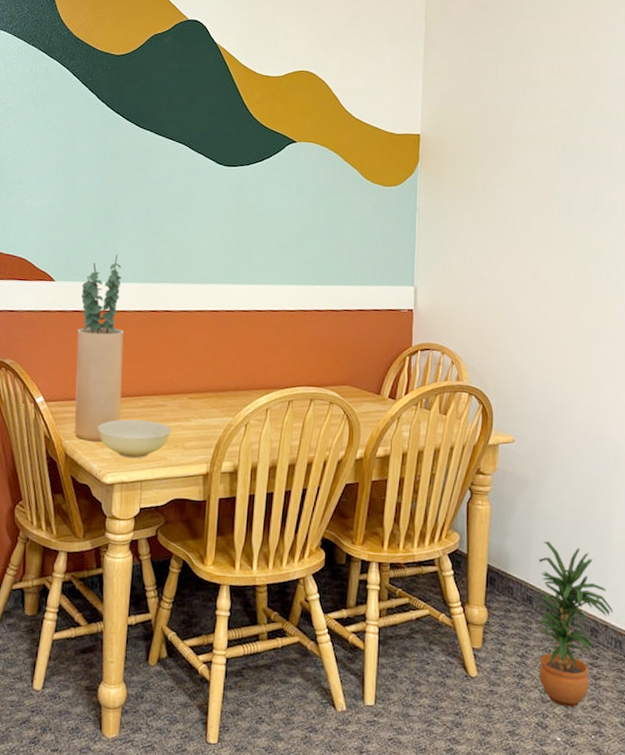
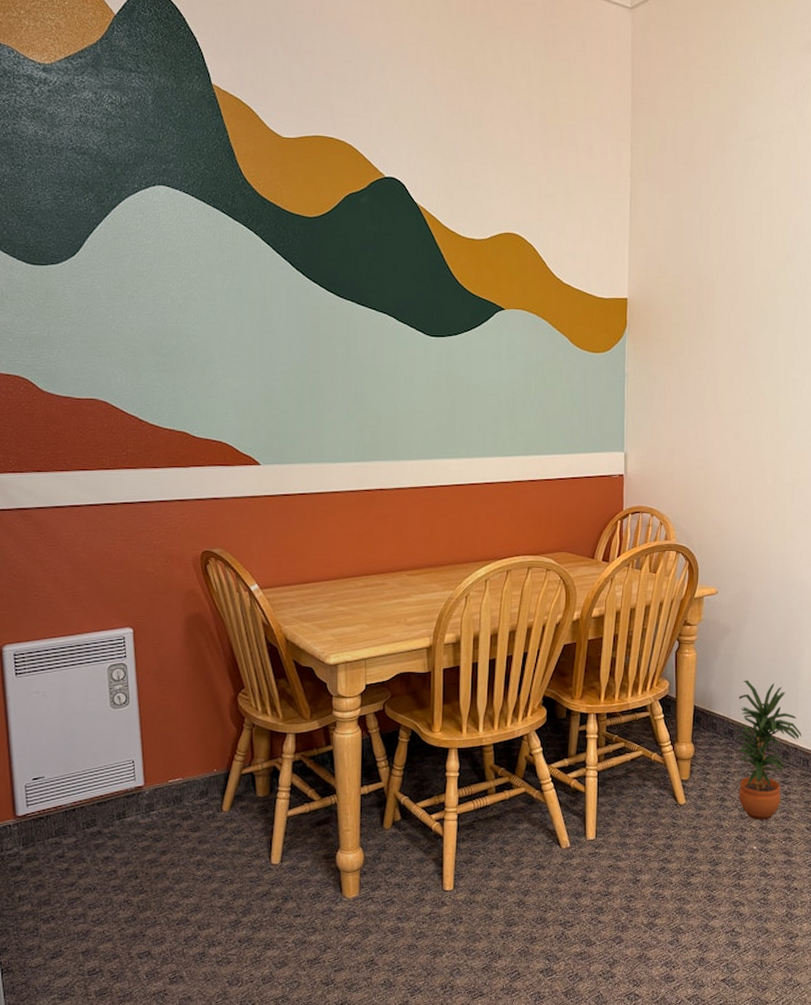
vase: present [74,254,125,442] -> none [289,433,341,625]
bowl: present [97,419,172,458] -> none [317,599,393,638]

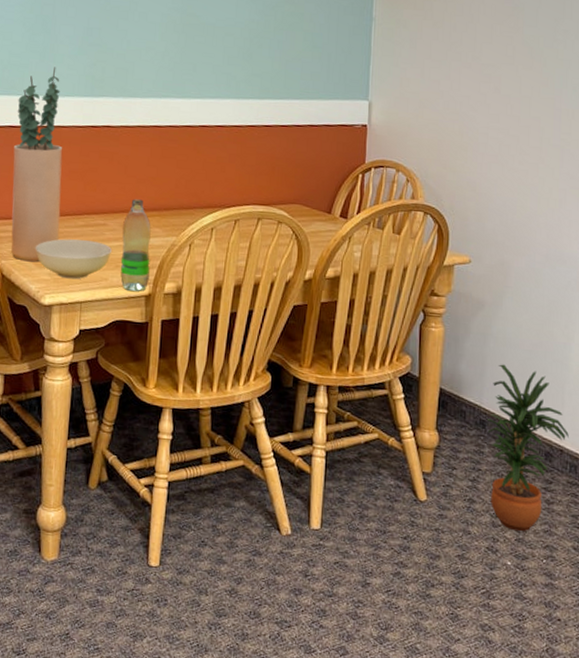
vase: none [289,433,341,625] -> present [11,67,63,262]
bowl: none [317,599,393,638] -> present [35,239,113,279]
bottle: none [400,557,429,644] -> present [120,199,151,291]

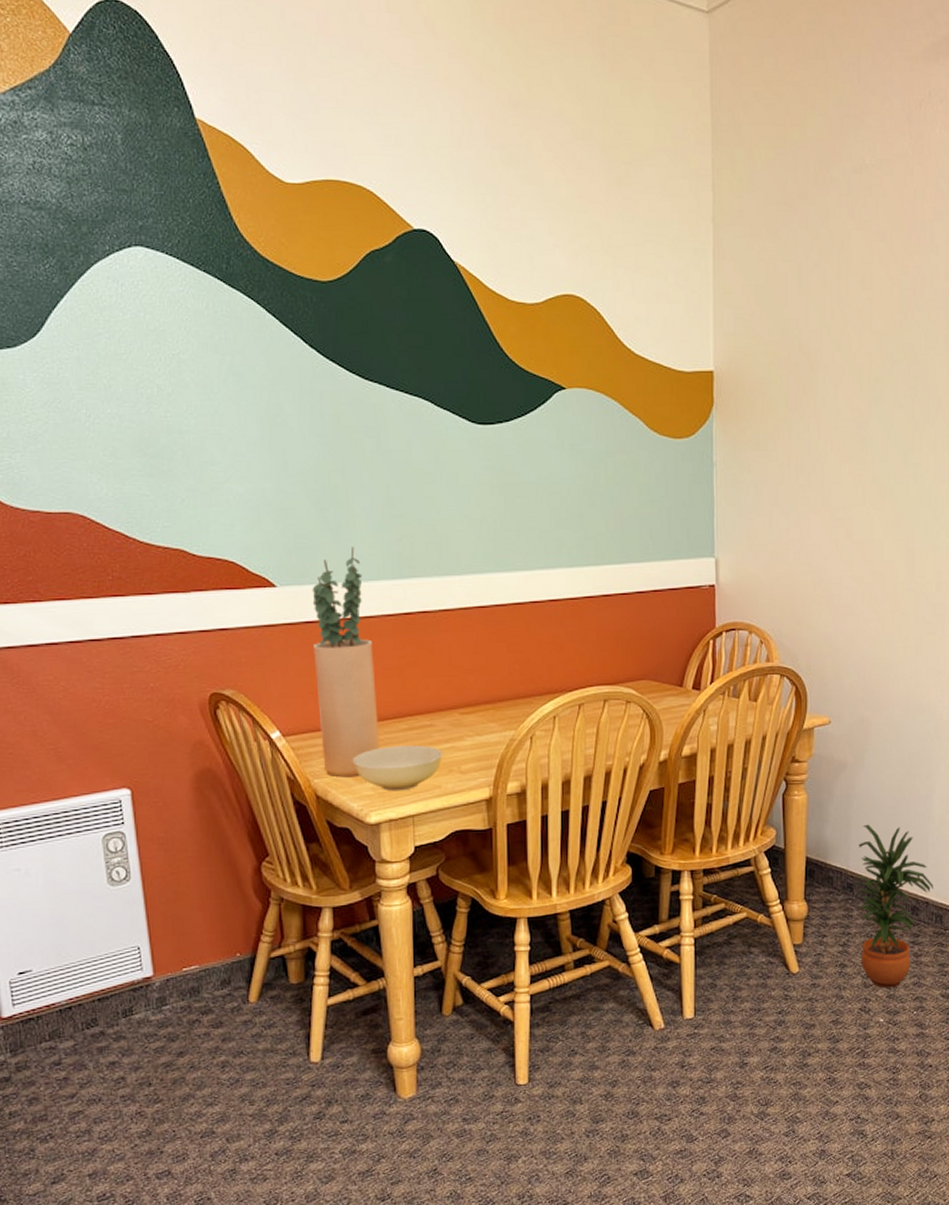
bottle: present [120,199,151,291] -> none [452,692,488,796]

